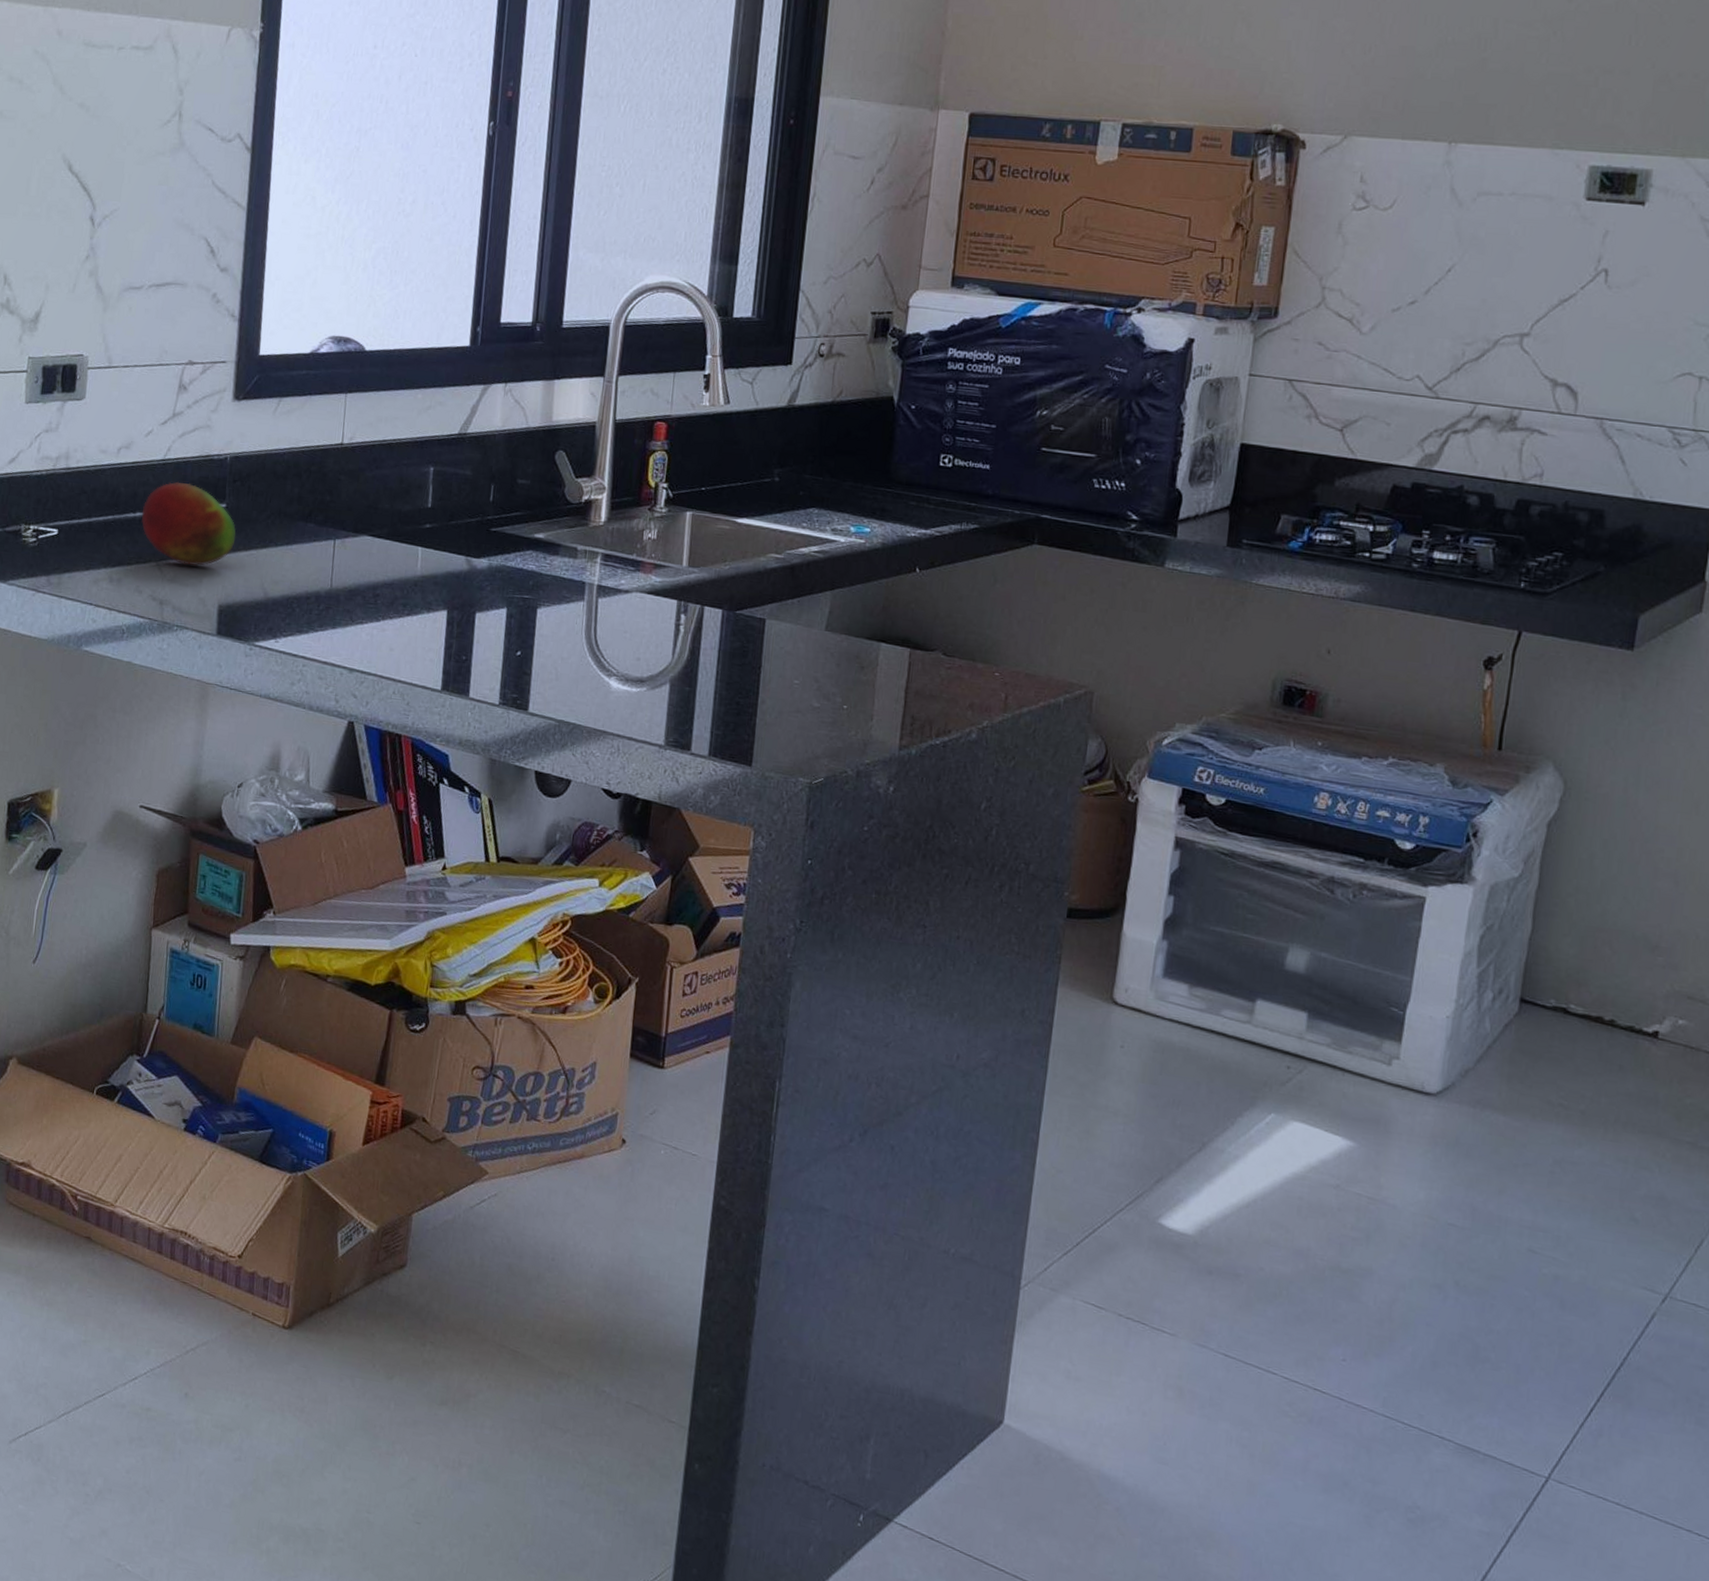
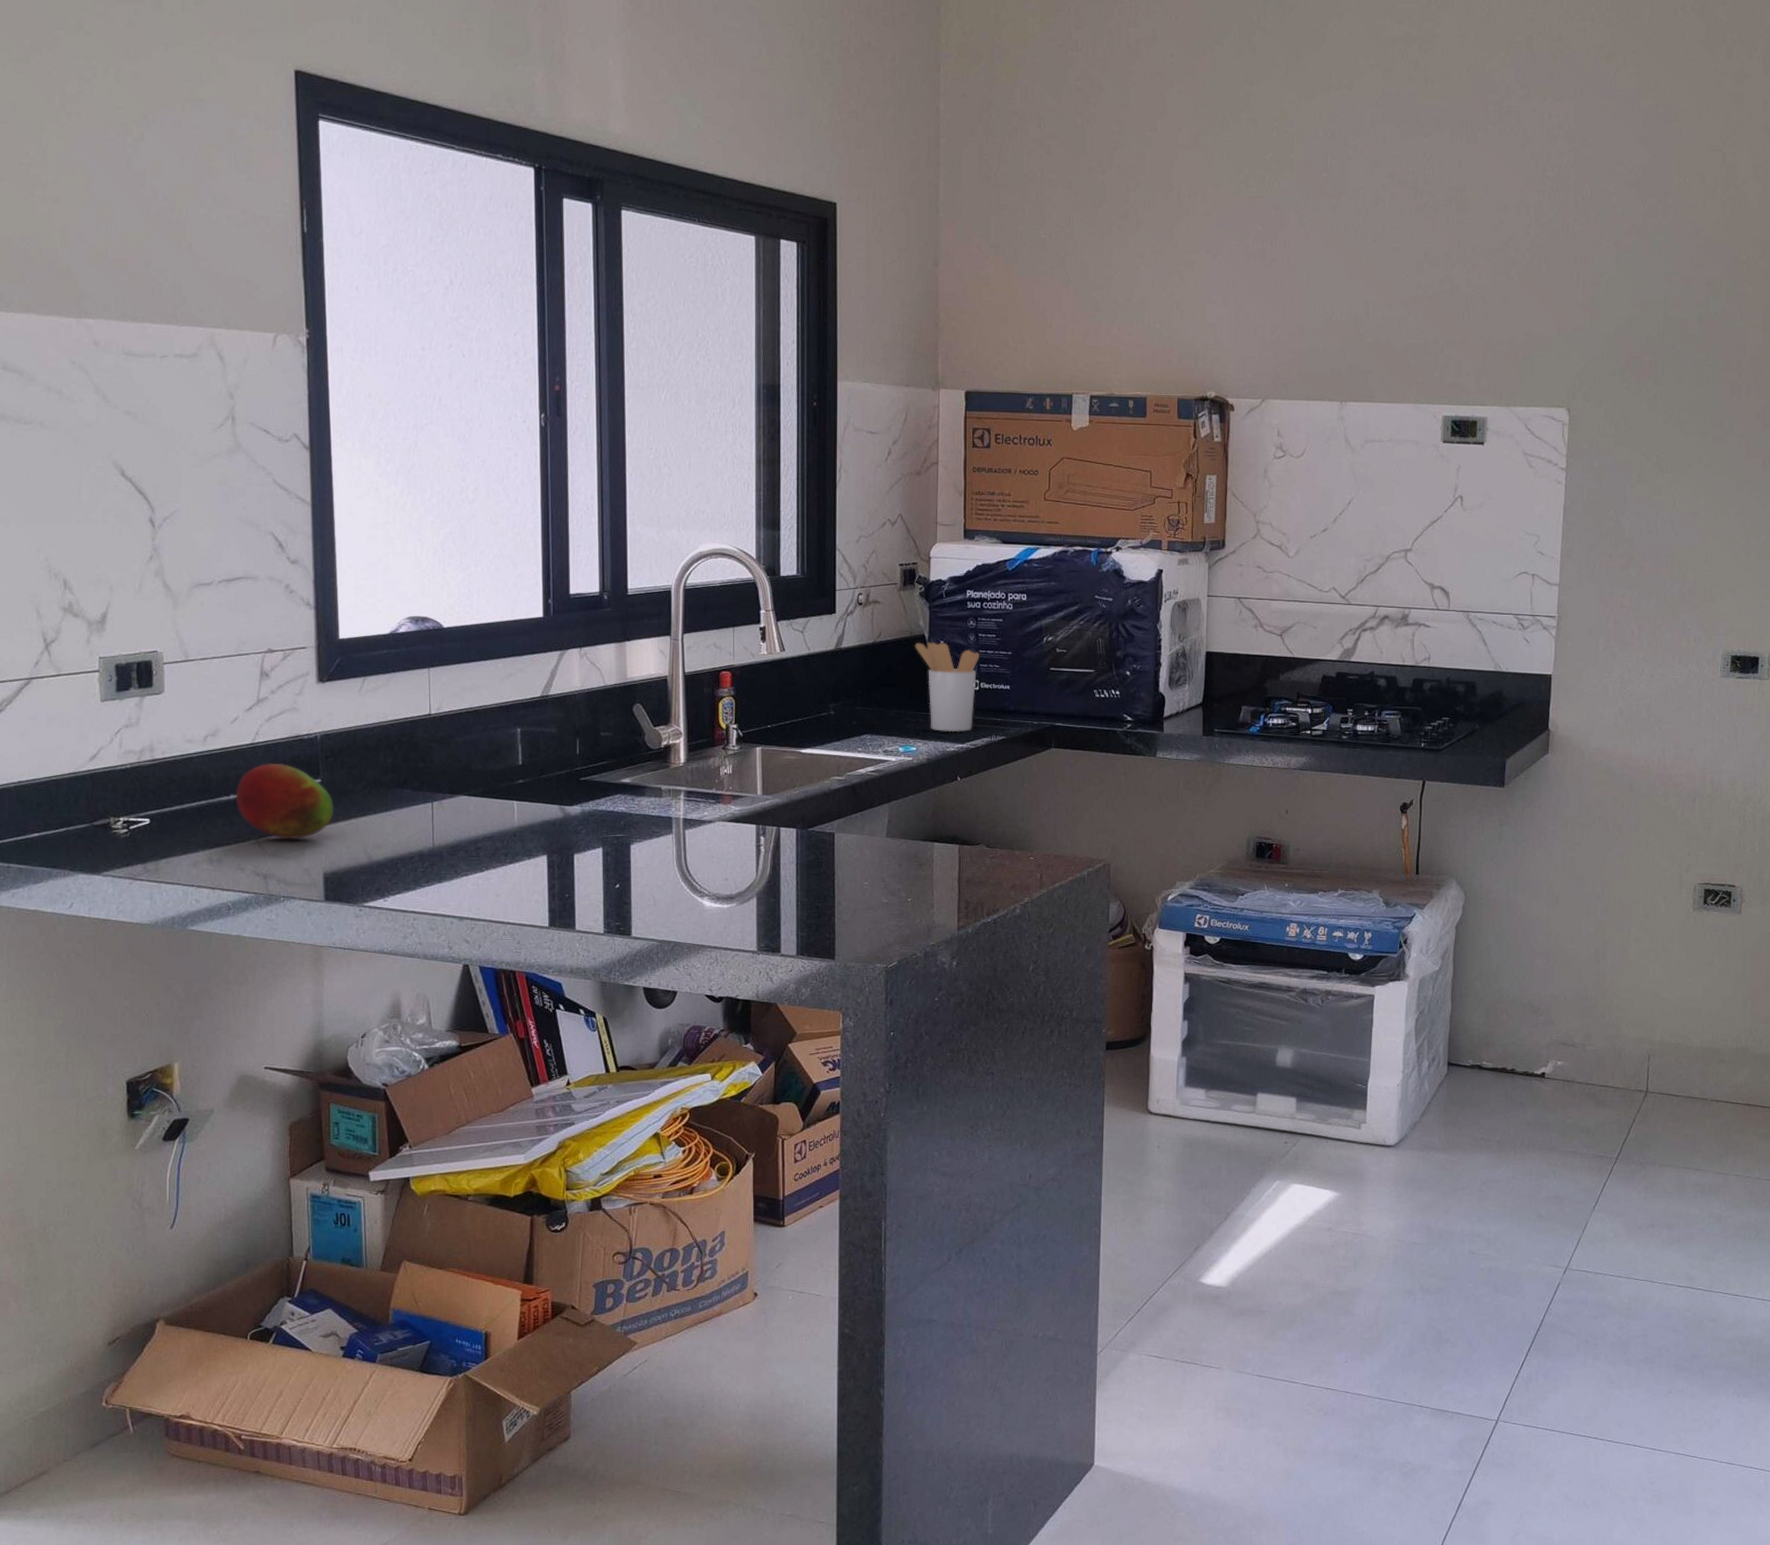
utensil holder: none [880,405,956,516] -> present [915,641,979,733]

